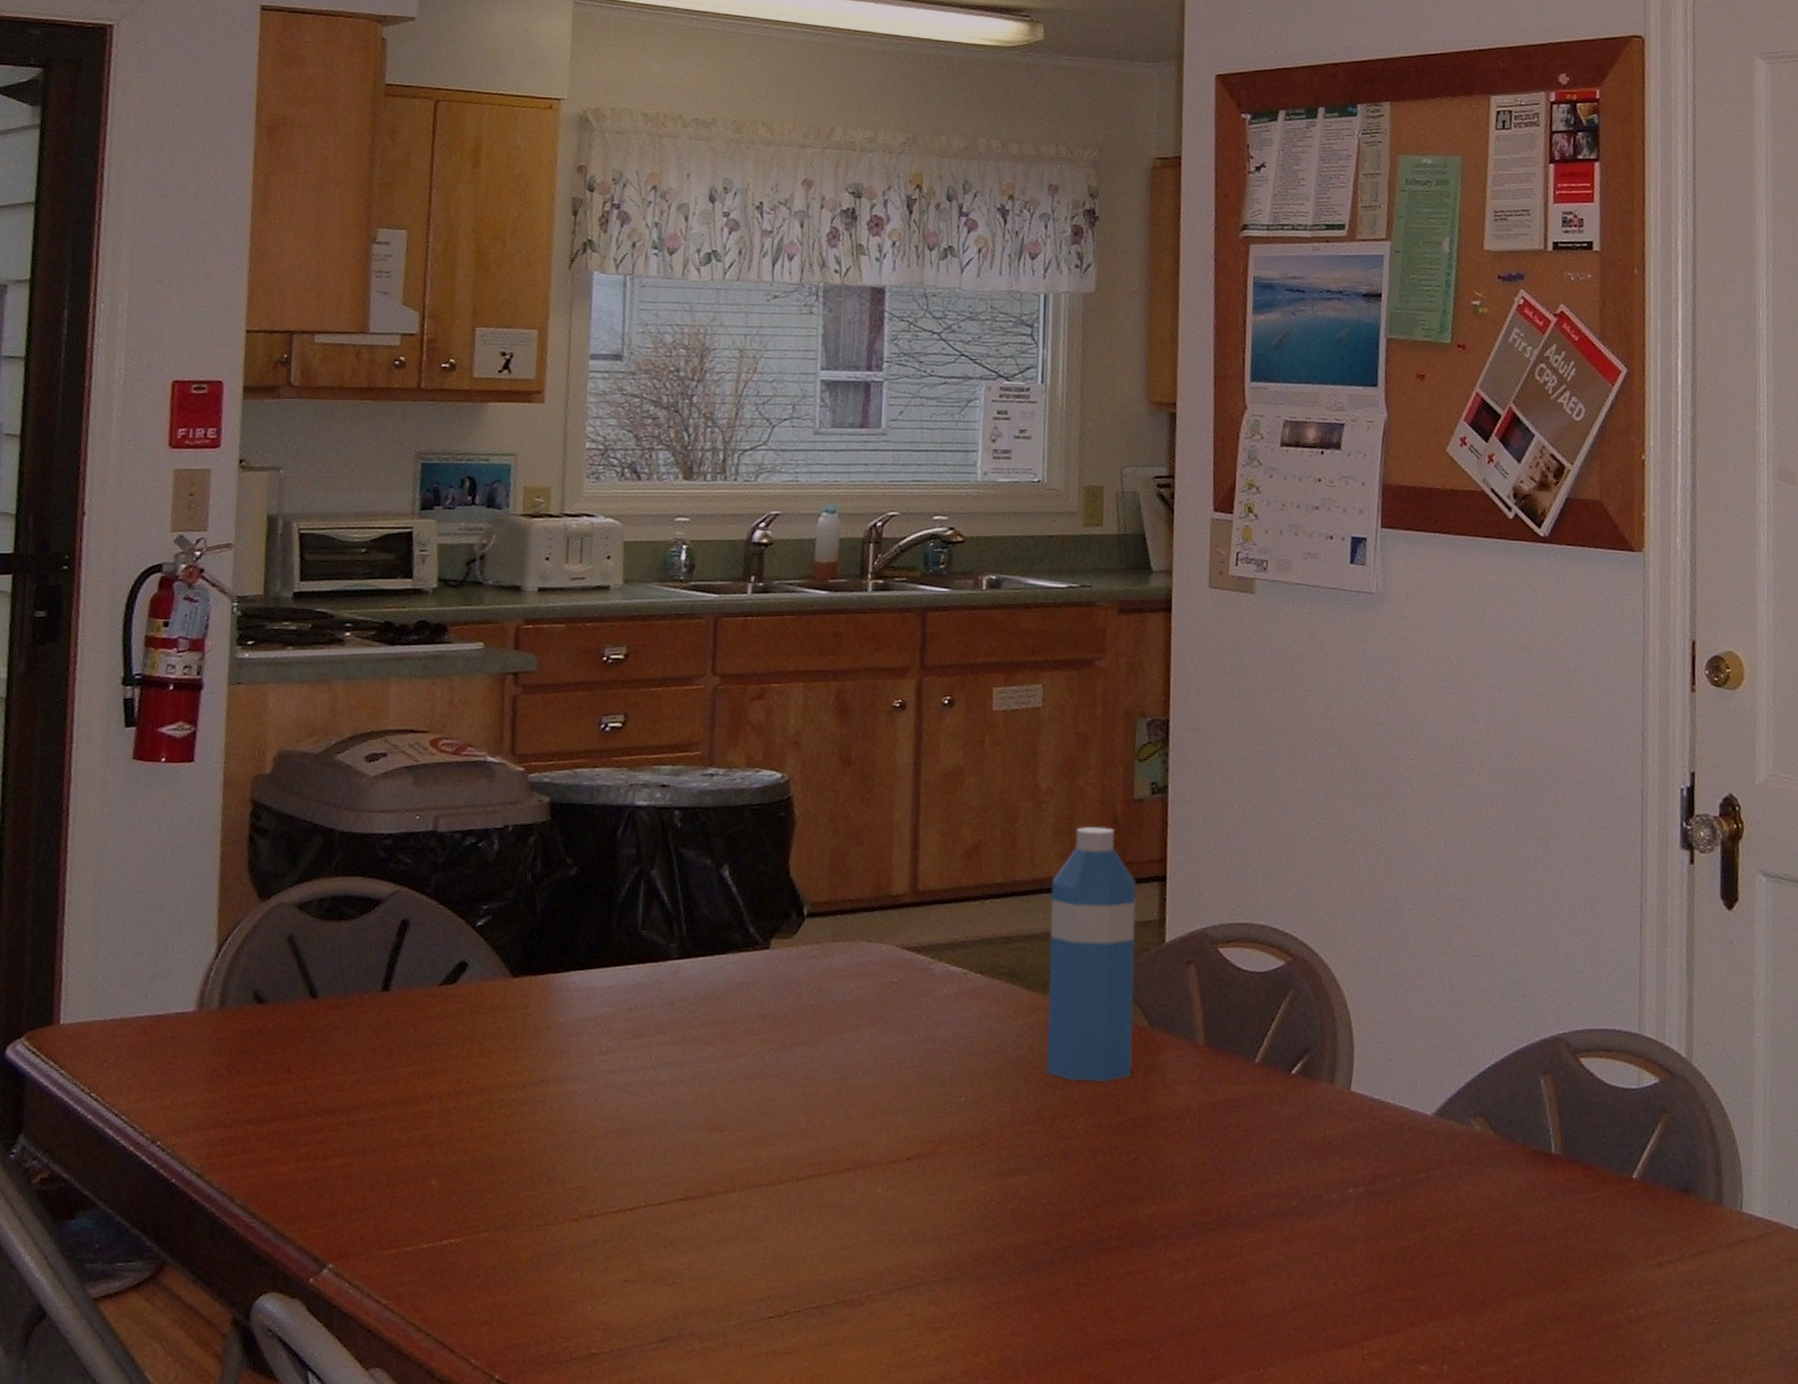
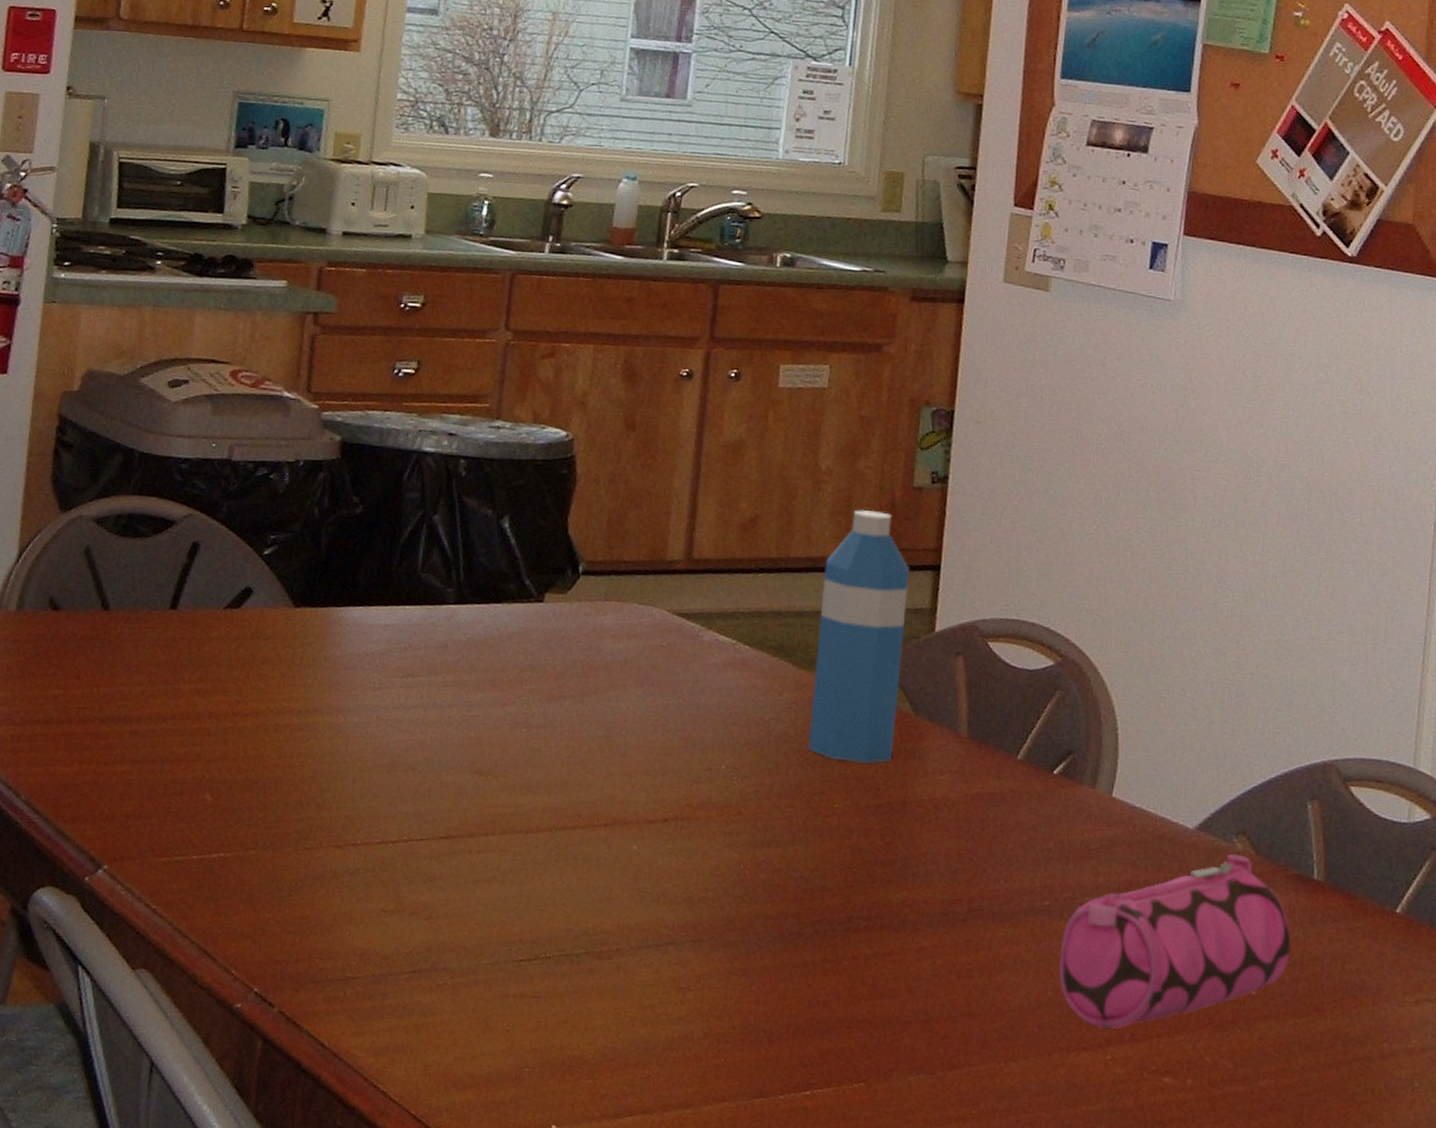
pencil case: none [1310,1136,1535,1324] -> present [1059,854,1291,1030]

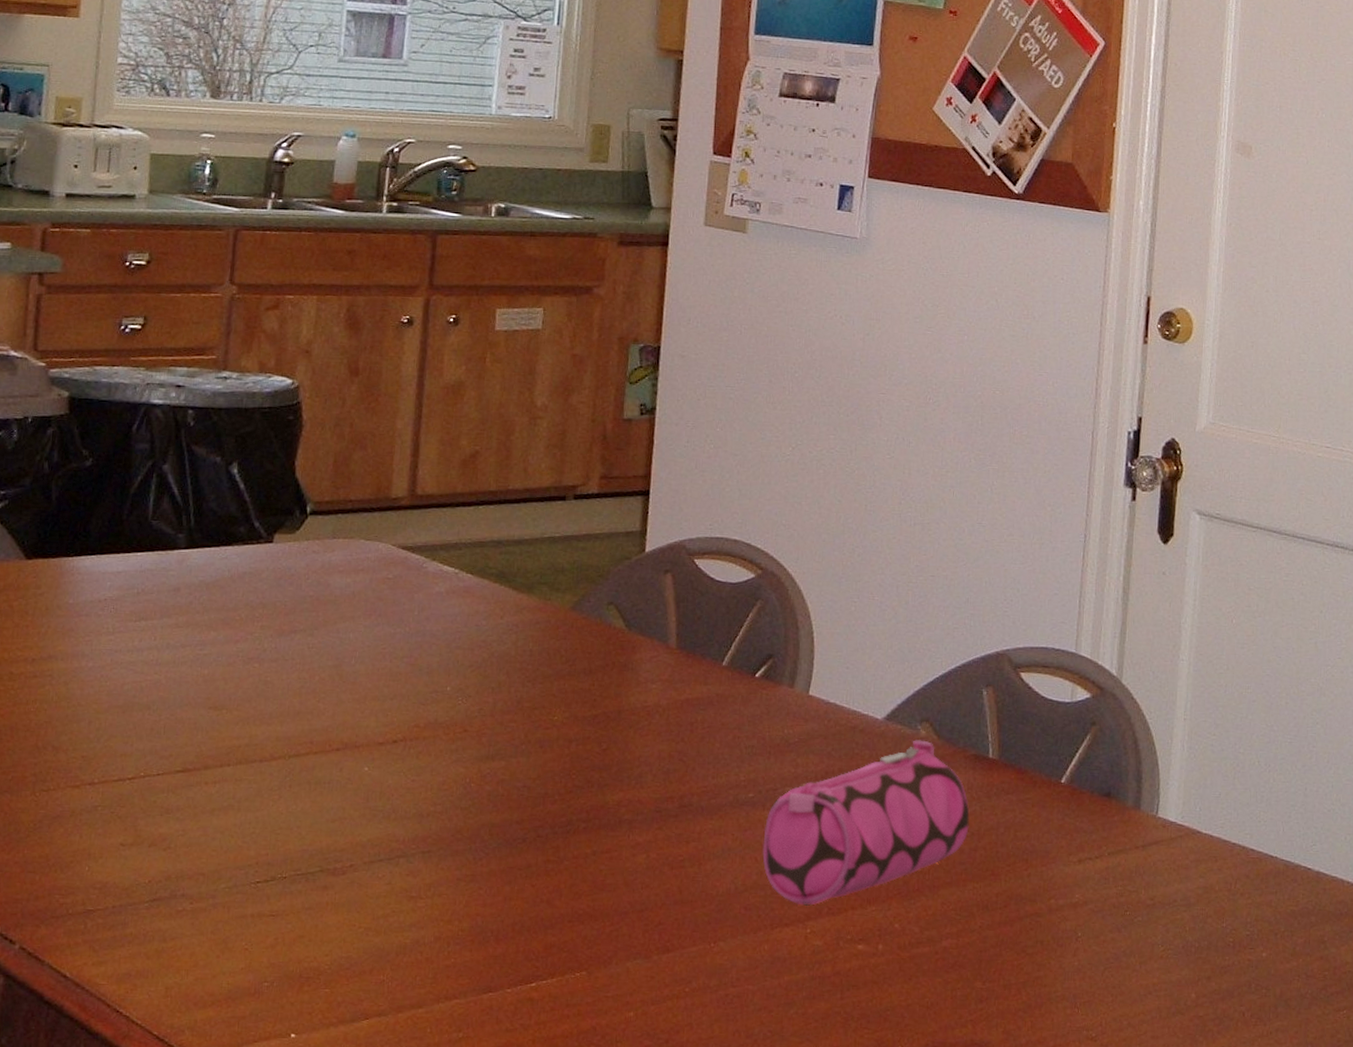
water bottle: present [808,510,910,763] -> none [528,442,622,677]

